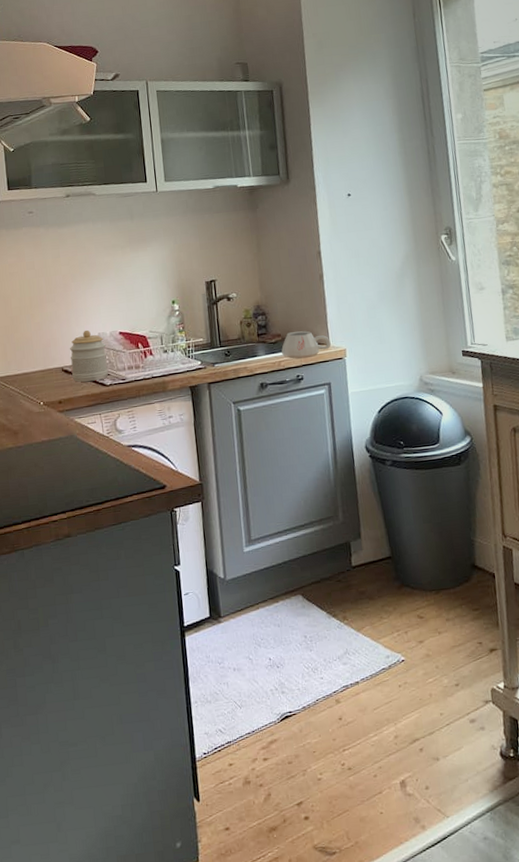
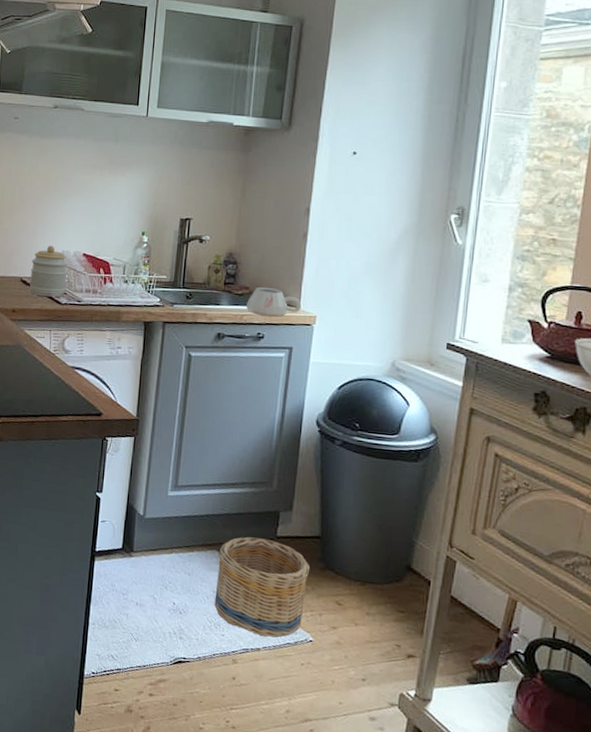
basket: none [302,571,391,669] -> present [214,536,311,638]

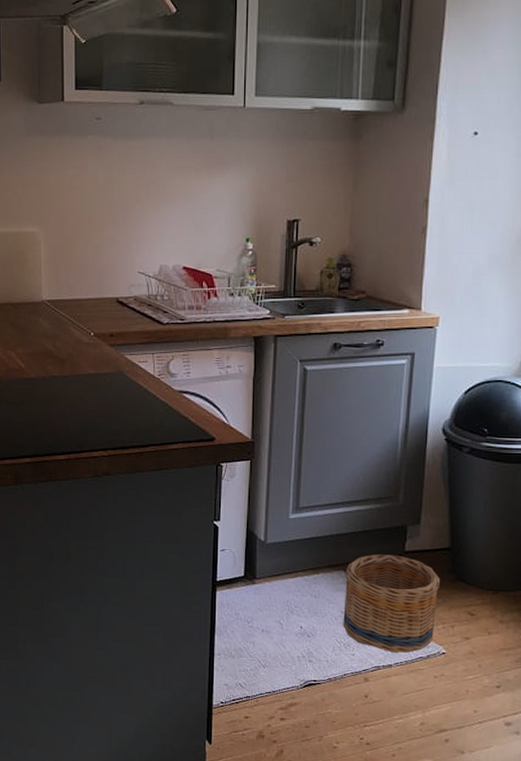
jar: present [29,246,68,298] -> none [126,261,167,318]
cup: present [245,287,302,318] -> none [362,289,423,323]

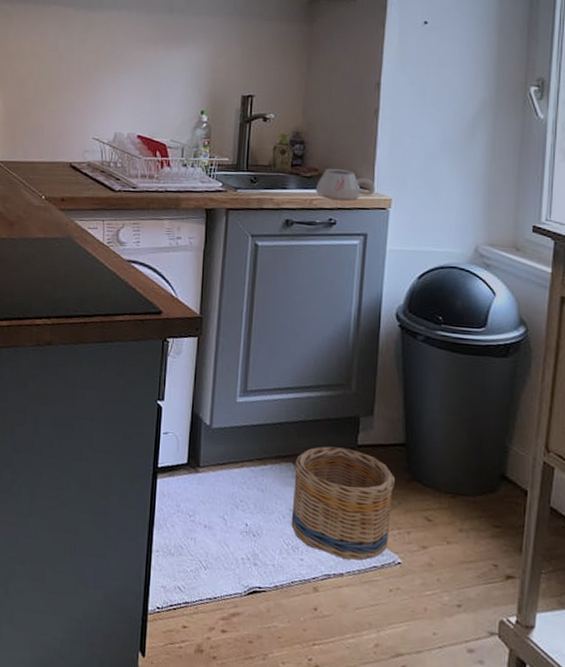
cup: none [362,289,423,323] -> present [315,168,375,202]

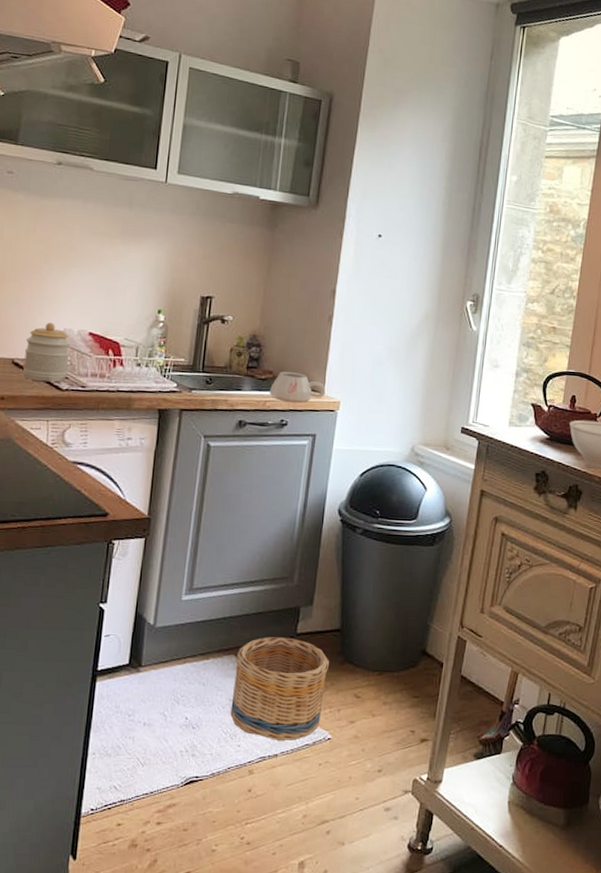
jar: none [79,128,121,184] -> present [22,323,71,383]

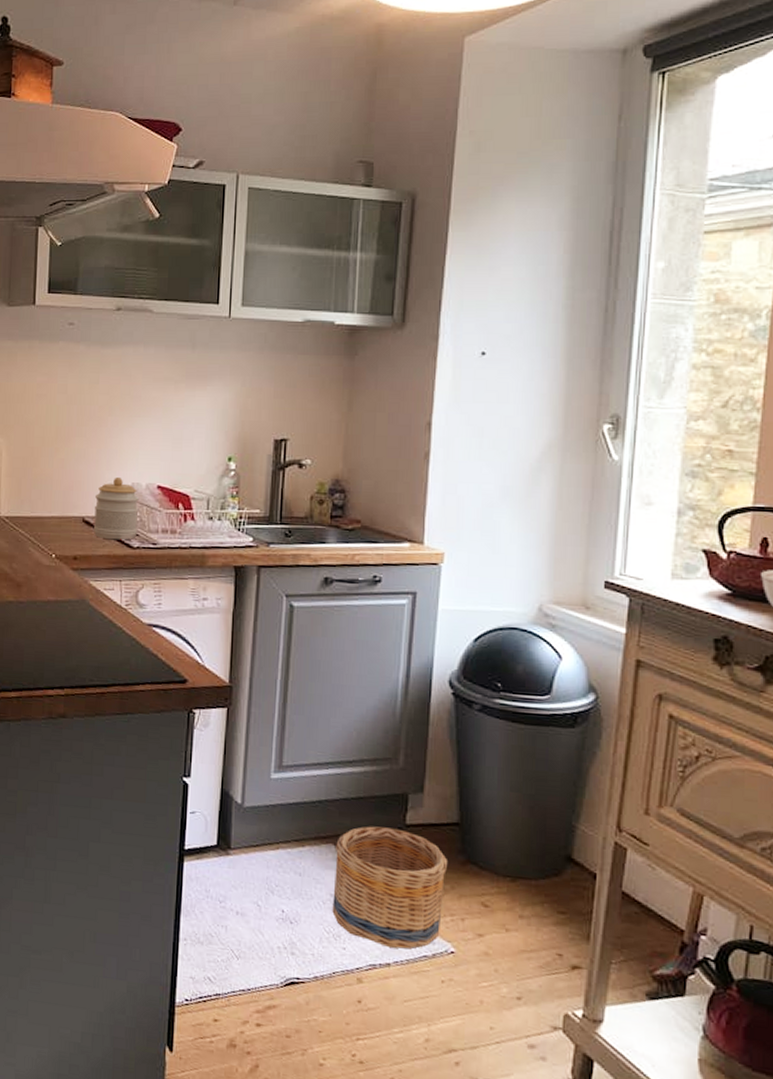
cup: present [269,371,326,404] -> none [357,519,426,557]

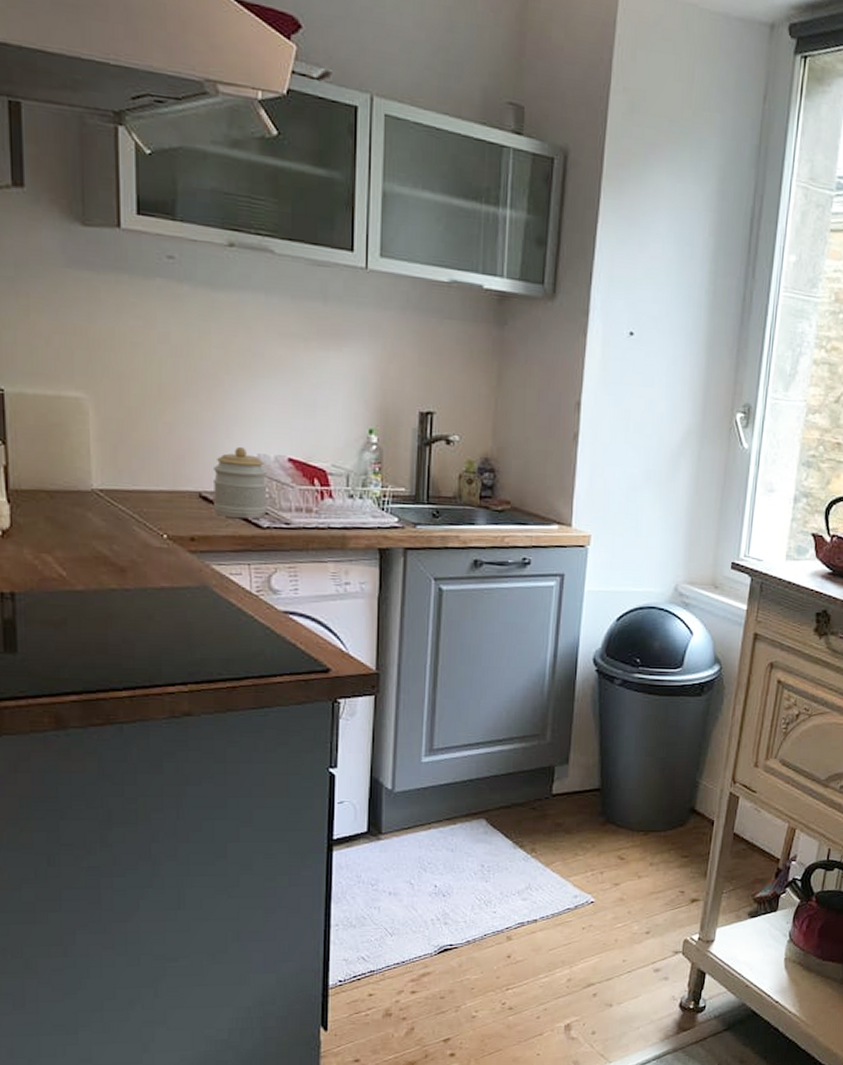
basket: present [332,826,449,950] -> none [483,799,590,905]

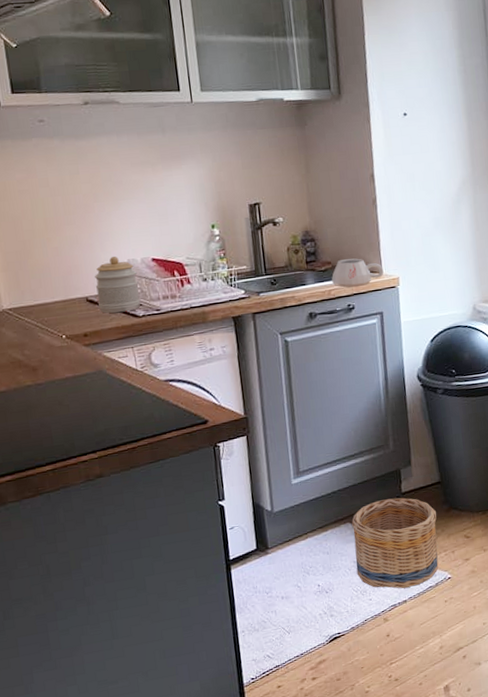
basket: none [483,799,590,905] -> present [351,497,439,589]
cup: none [507,500,574,539] -> present [331,258,384,288]

